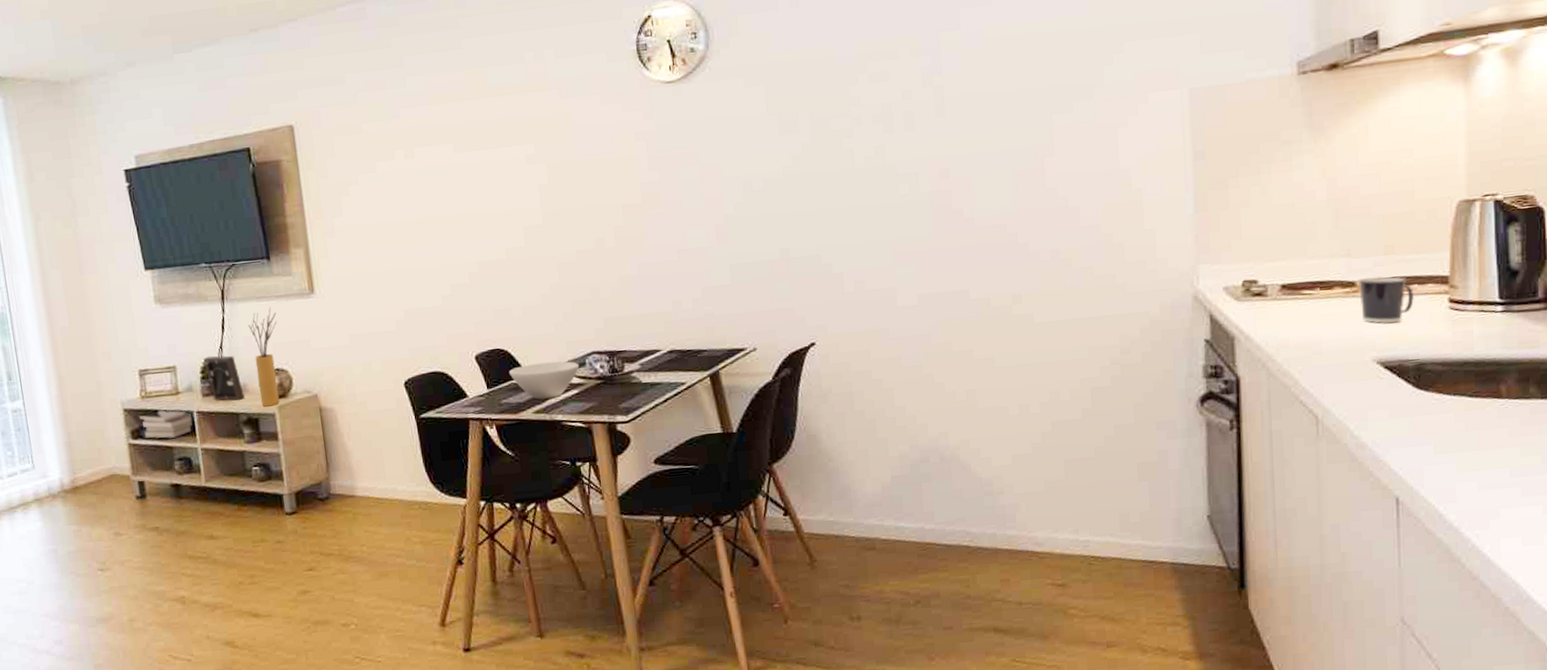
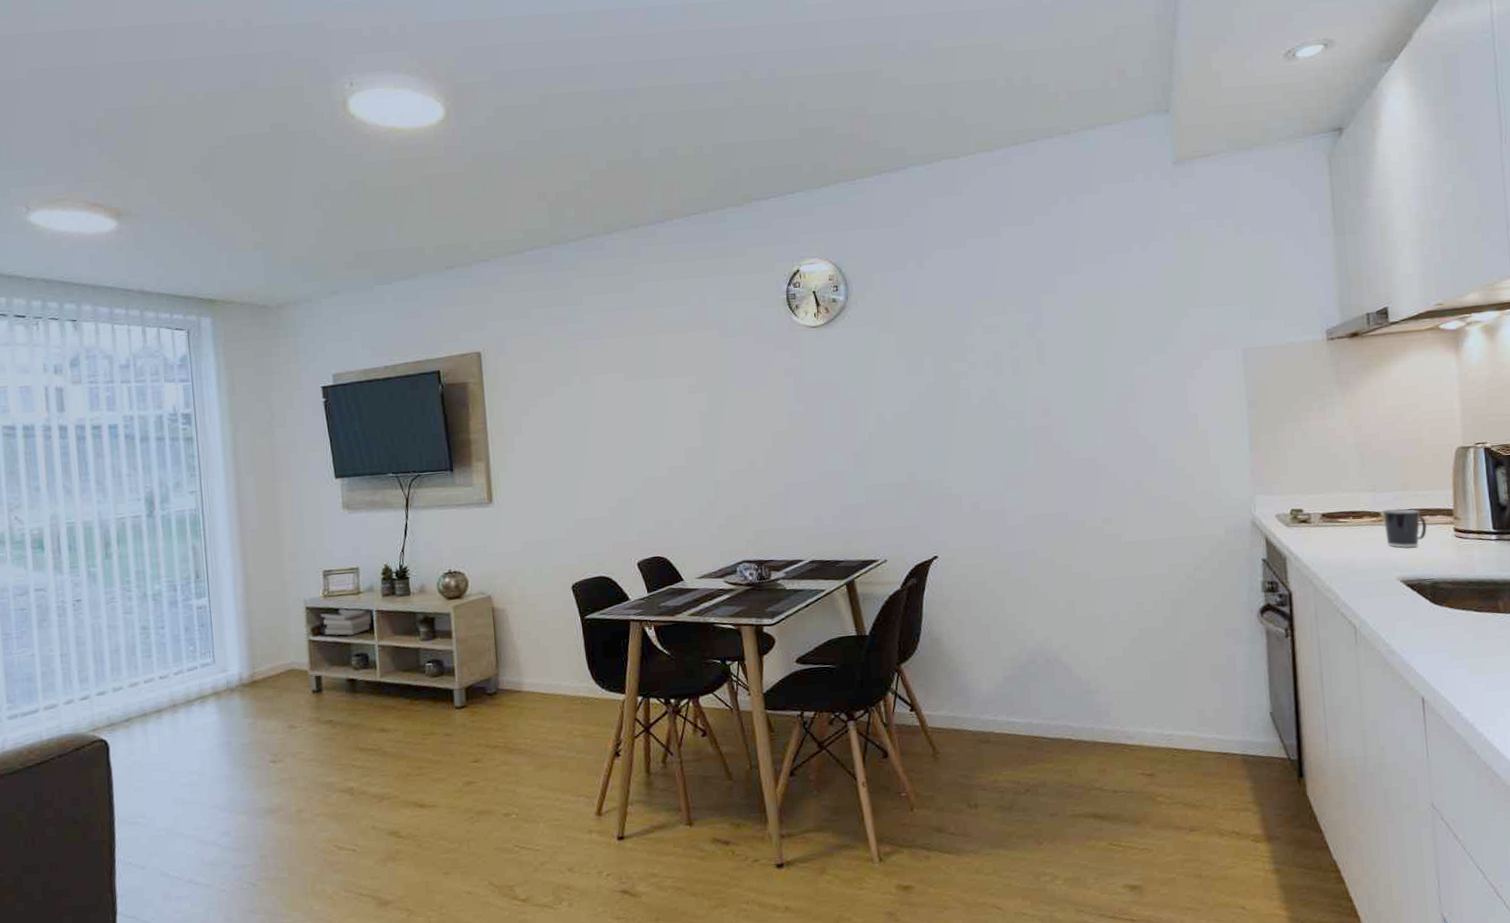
picture frame: present [203,355,245,401] -> none [385,558,422,601]
vase: present [248,307,280,407] -> none [429,514,456,607]
bowl: present [508,361,580,400] -> none [667,568,731,603]

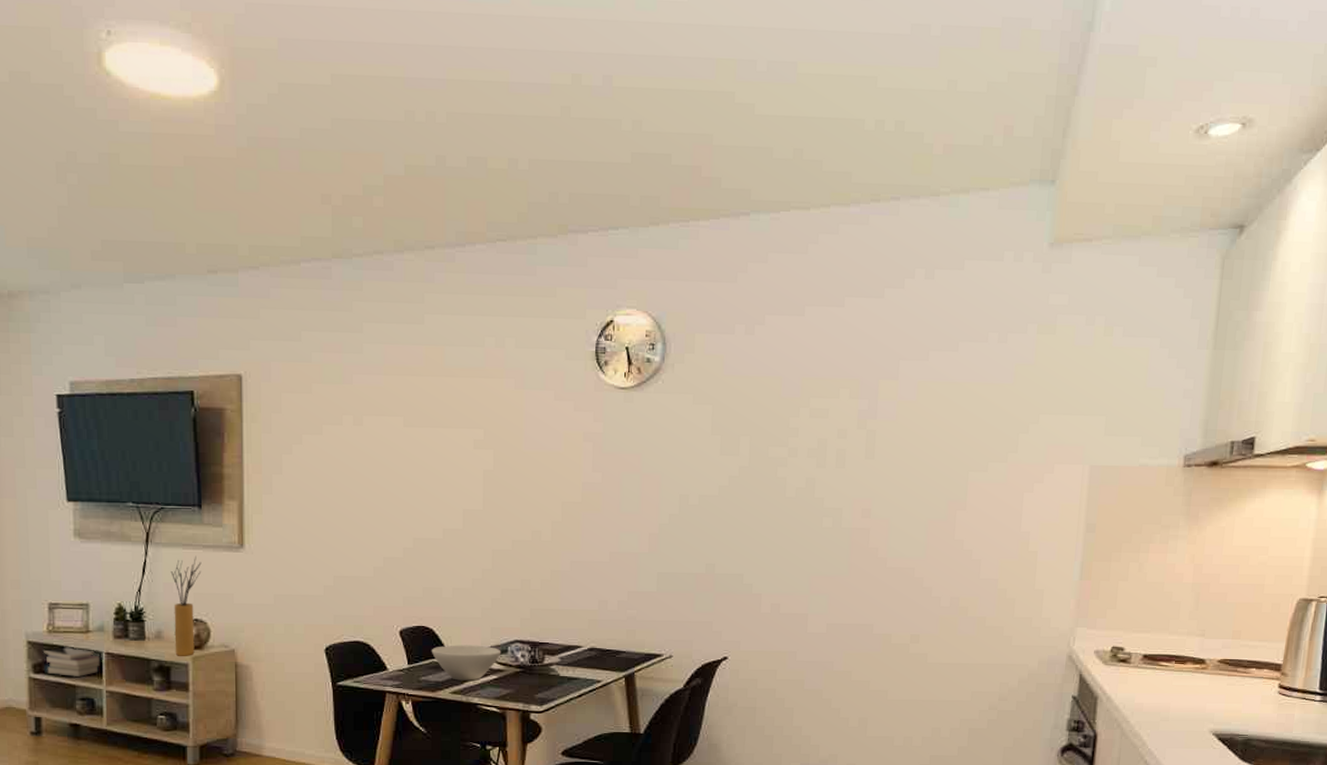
vase: none [429,514,456,607] -> present [170,556,202,656]
bowl: none [667,568,731,603] -> present [431,645,501,681]
mug: present [1383,508,1427,548] -> none [1206,658,1251,700]

